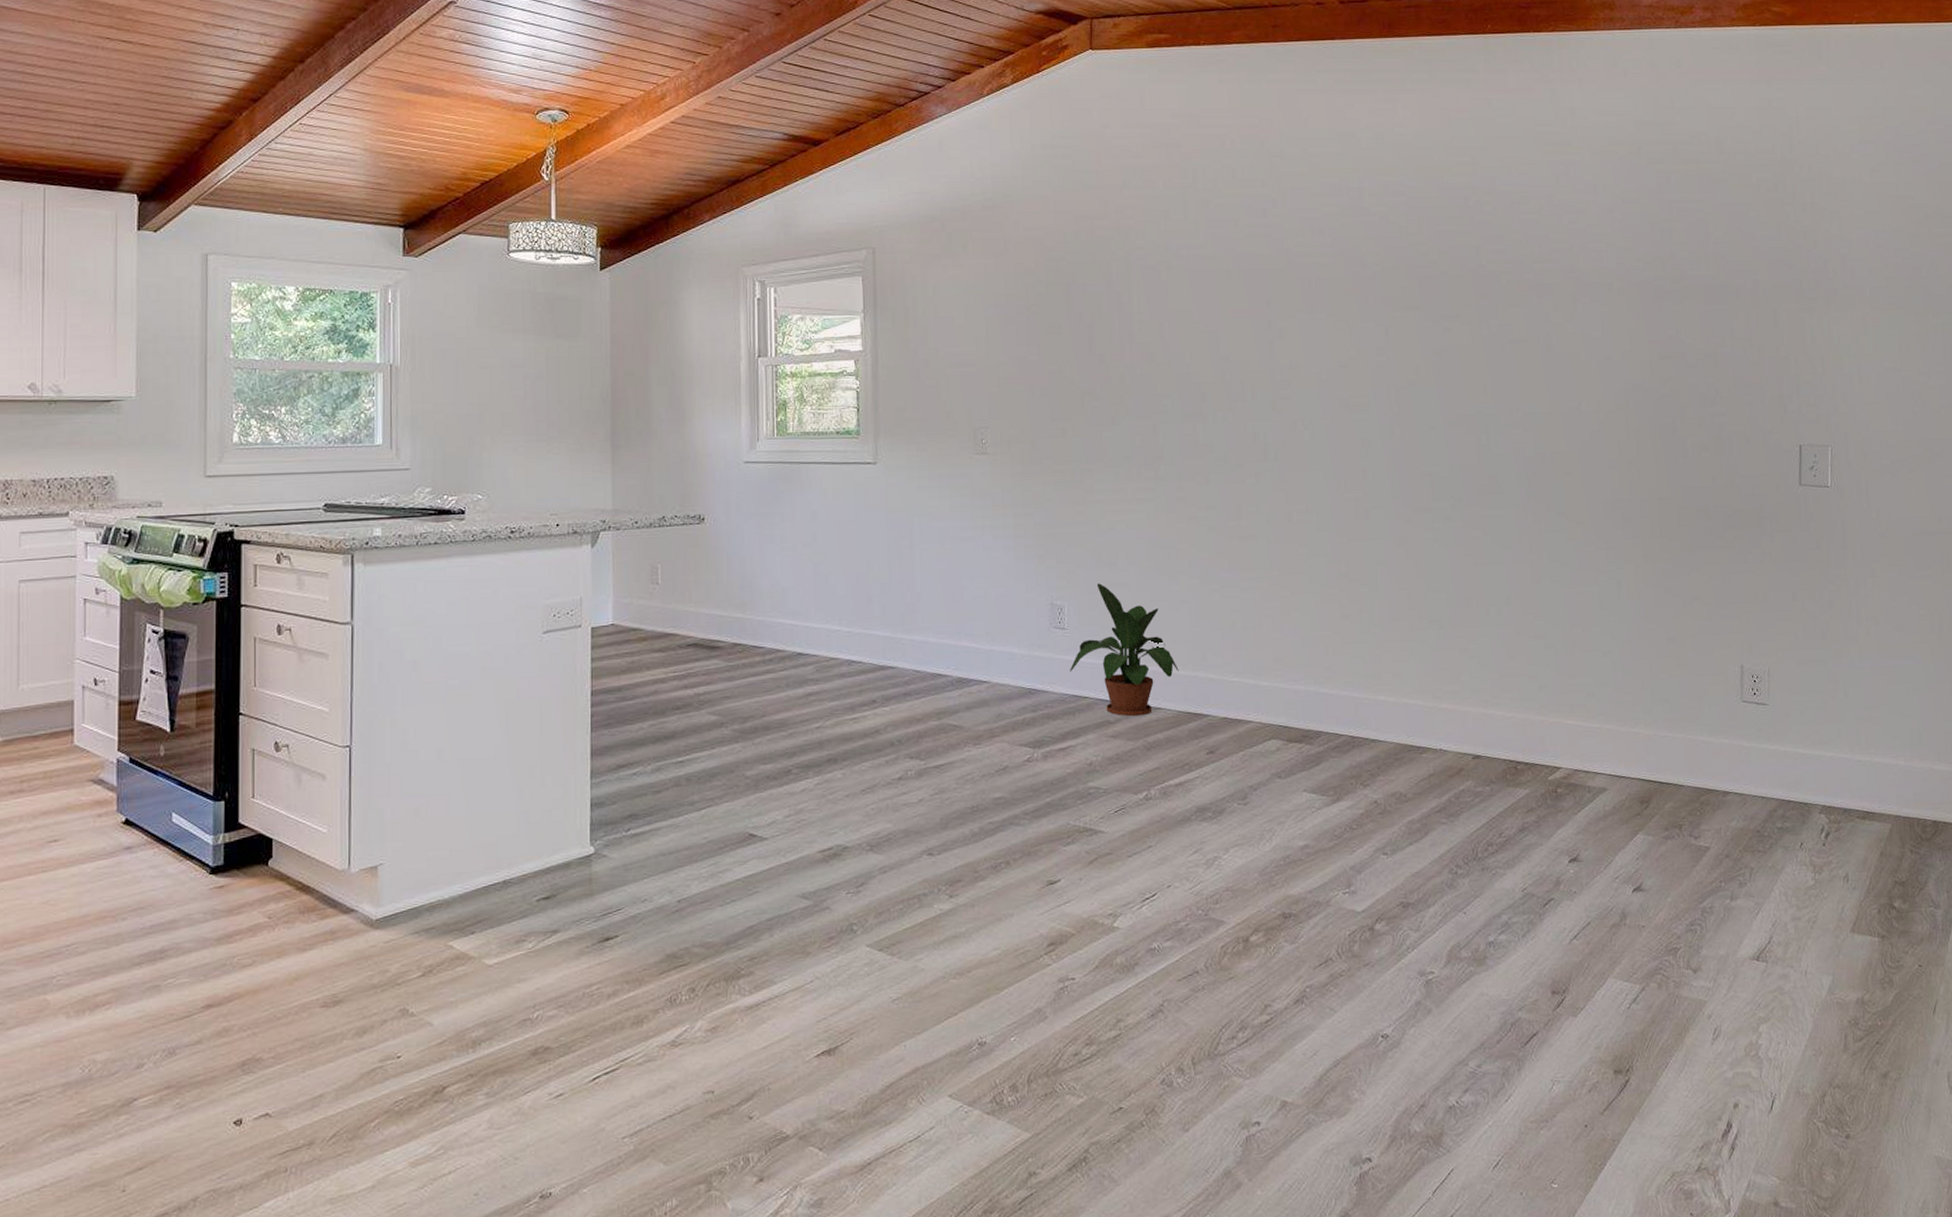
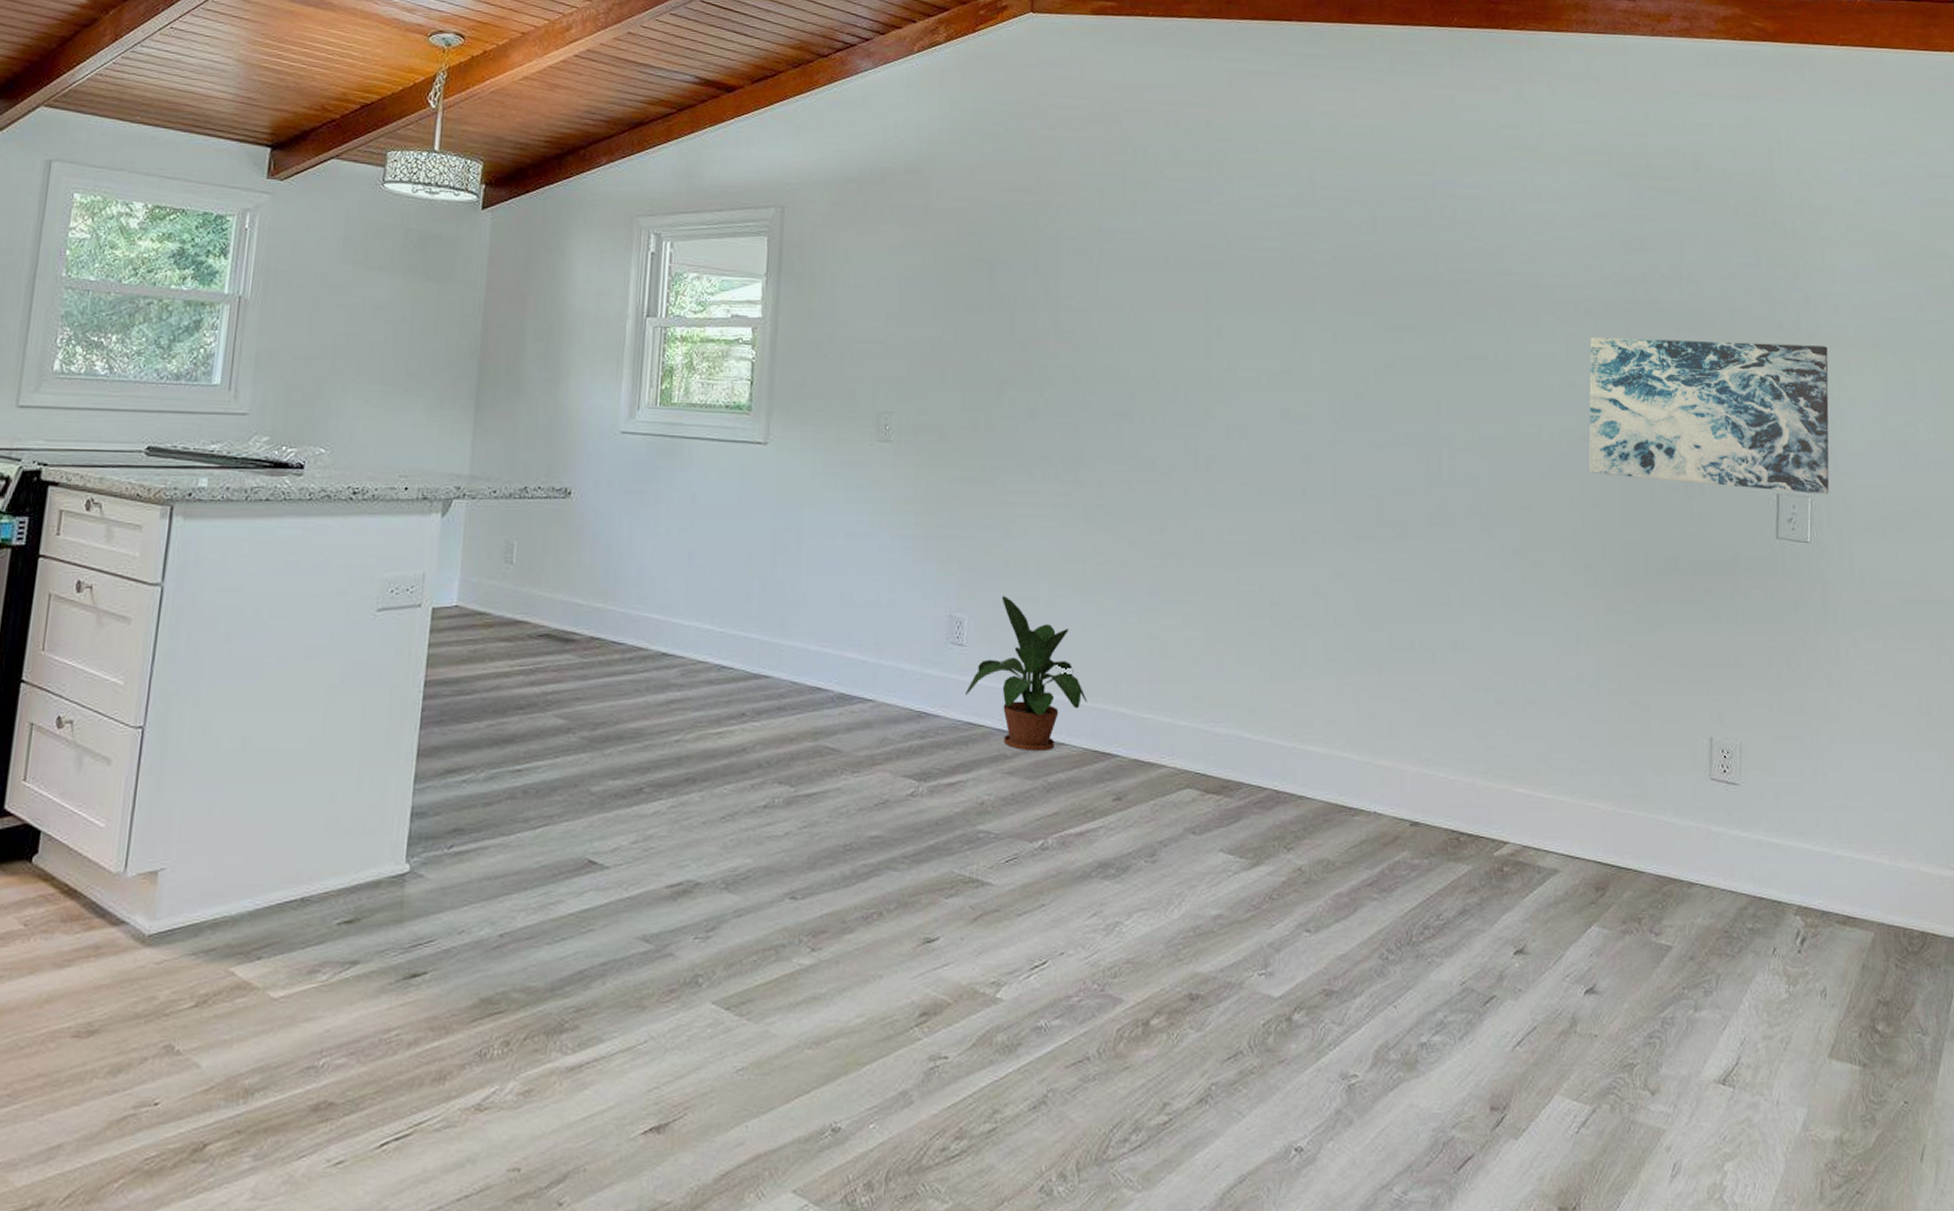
wall art: none [1623,307,1848,443] -> present [1588,336,1829,495]

